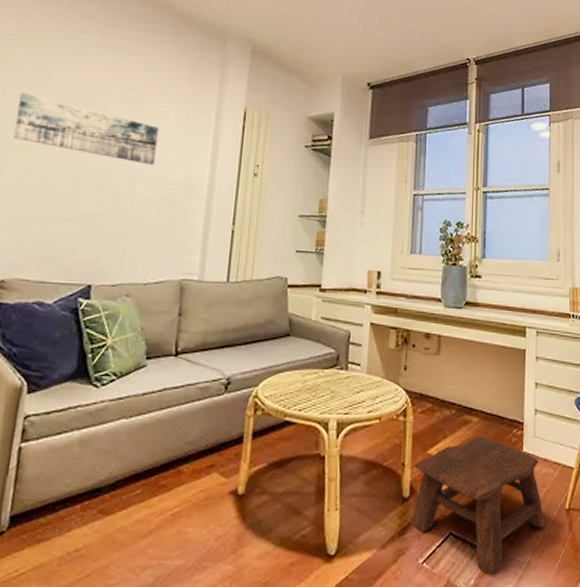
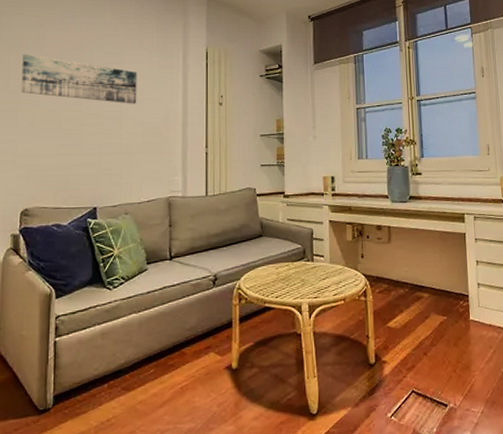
stool: present [412,435,544,576] -> none [378,308,493,425]

